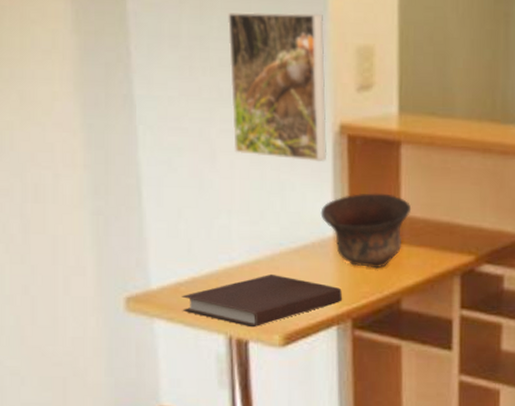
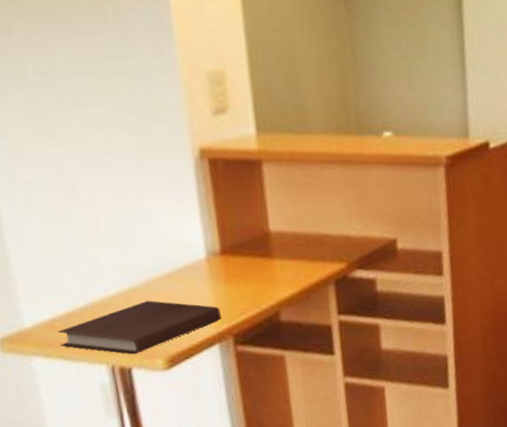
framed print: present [227,11,328,163] -> none [72,42,190,188]
bowl: present [320,193,412,269] -> none [190,211,280,285]

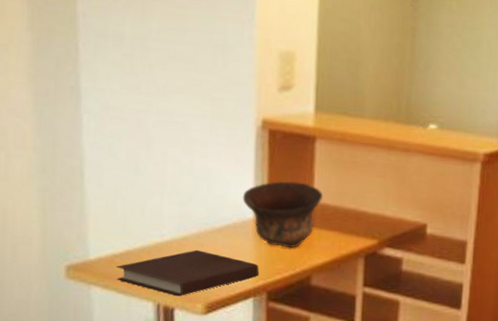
bowl: none [190,211,280,285] -> present [242,181,323,248]

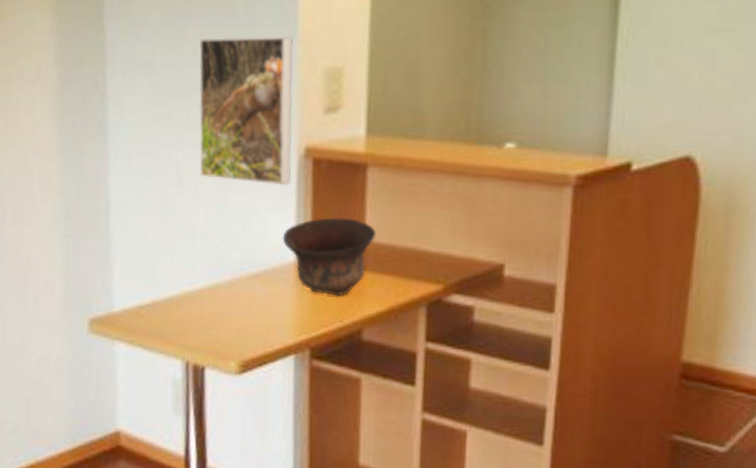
notebook: present [116,250,259,297] -> none [141,300,301,354]
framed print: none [165,17,252,153] -> present [198,36,293,186]

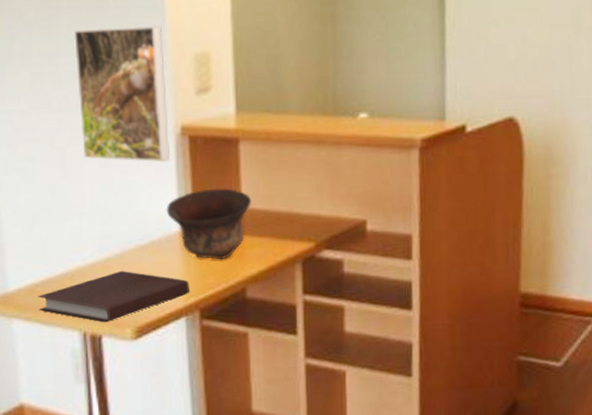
notebook: none [141,300,301,354] -> present [37,271,189,323]

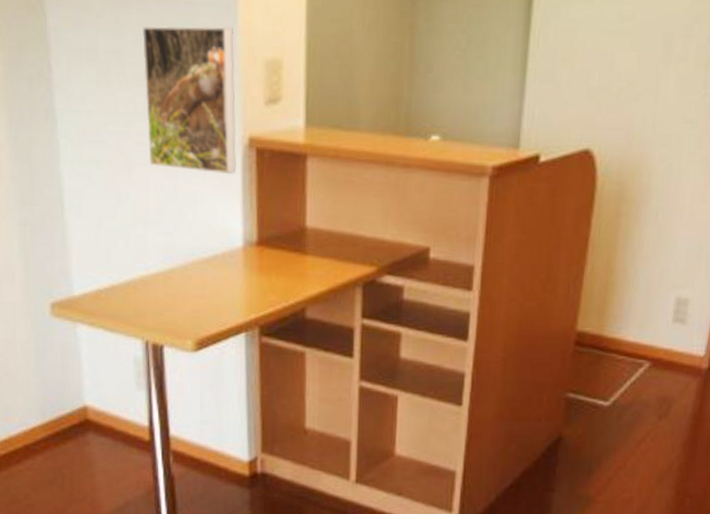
notebook: present [37,271,189,323] -> none [101,283,250,333]
bowl: present [166,188,252,260] -> none [230,205,317,278]

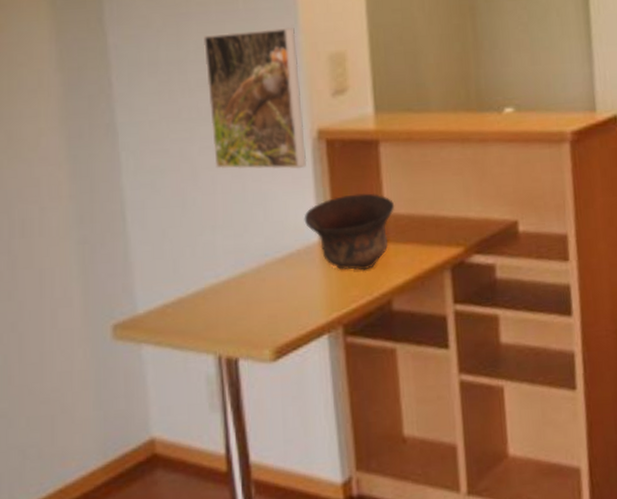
bowl: none [230,205,317,278] -> present [304,193,395,271]

